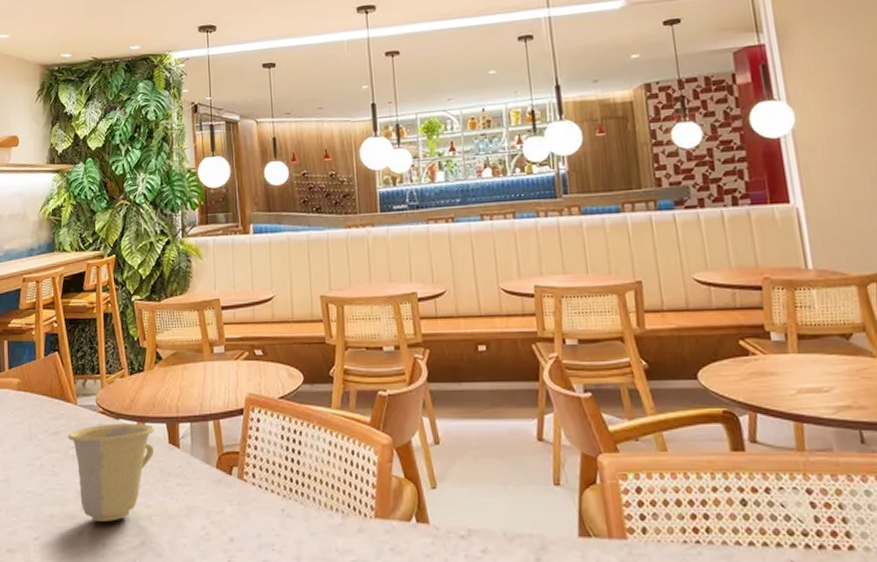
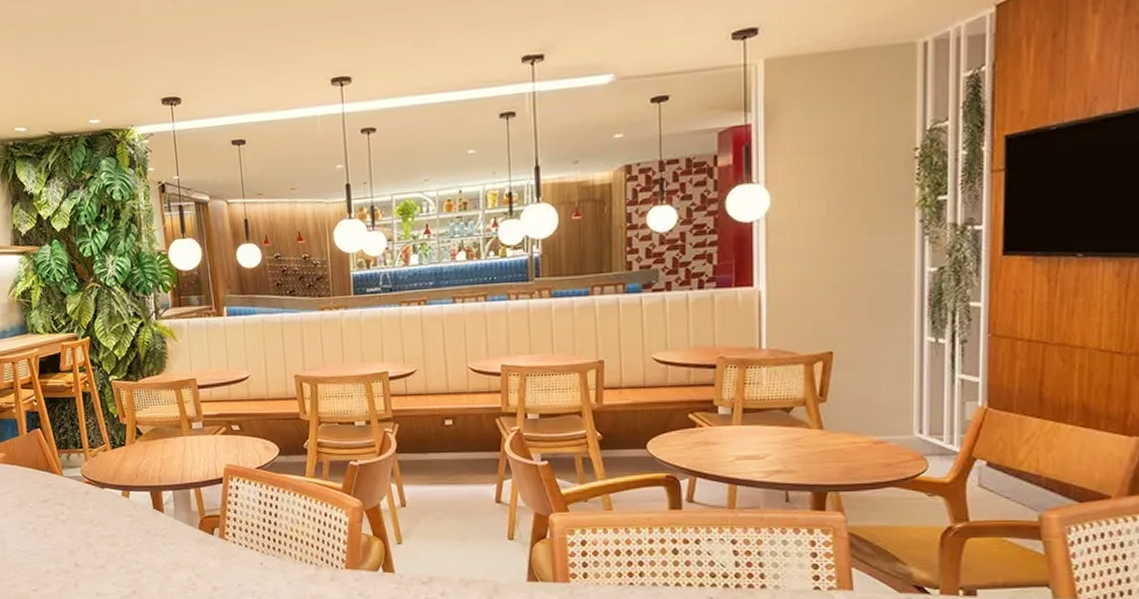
cup: present [68,423,155,522] -> none [57,492,140,575]

